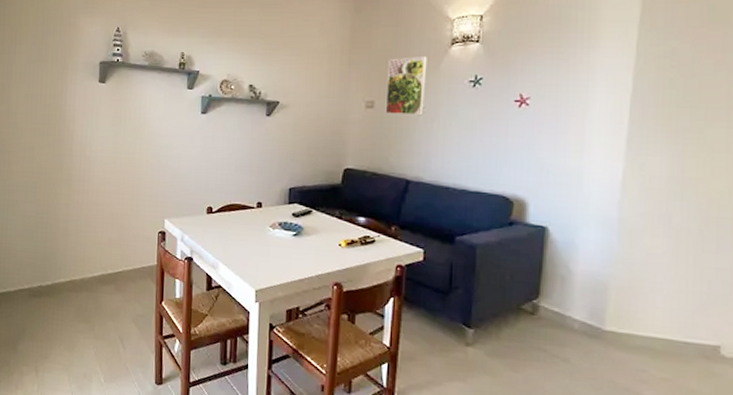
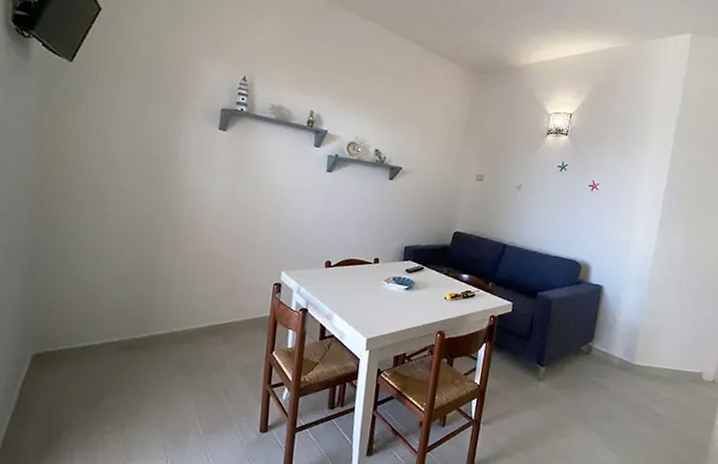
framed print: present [385,57,427,116] -> none [491,140,528,191]

